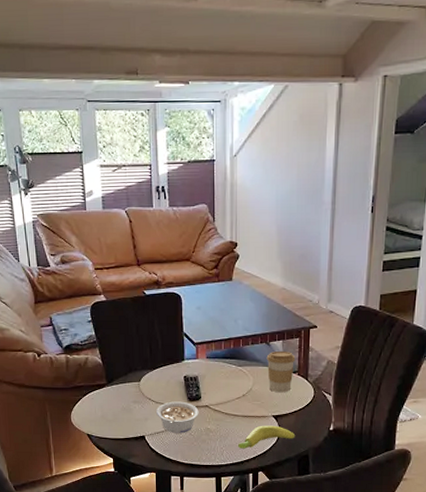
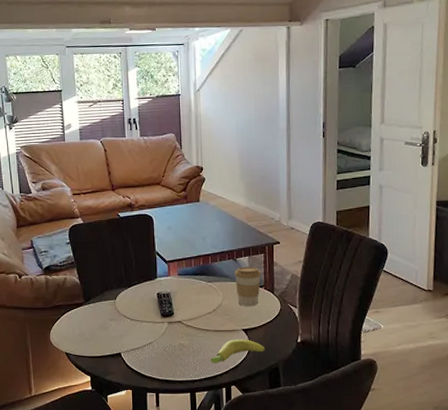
legume: present [157,401,199,433] -> none [132,318,172,349]

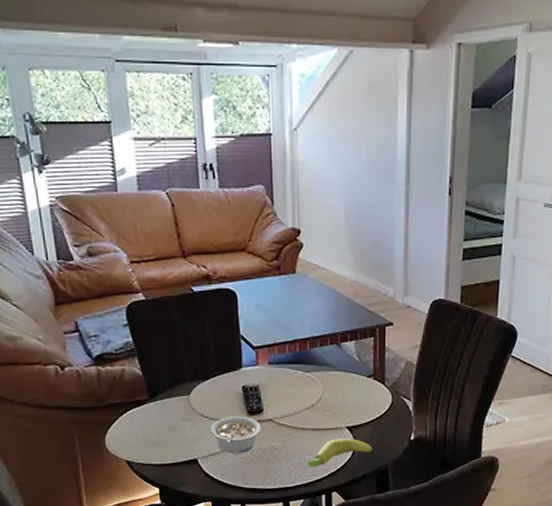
legume: none [132,318,172,349] -> present [211,416,261,454]
coffee cup: present [234,266,262,307] -> none [337,352,371,401]

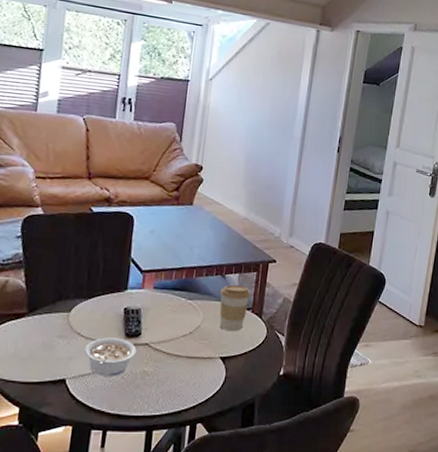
banana: present [308,438,373,467] -> none [177,368,243,396]
coffee cup: none [337,352,371,401] -> present [219,284,251,332]

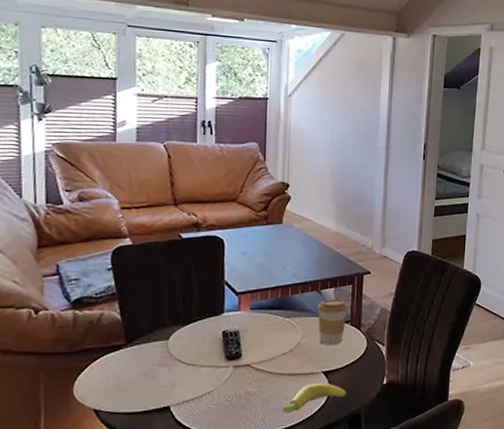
legume: present [84,337,137,376] -> none [187,361,239,400]
banana: none [177,368,243,396] -> present [283,383,347,413]

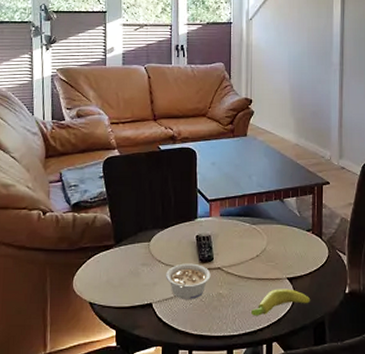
legume: none [187,361,239,400] -> present [166,263,211,299]
coffee cup: present [317,299,348,346] -> none [280,207,309,253]

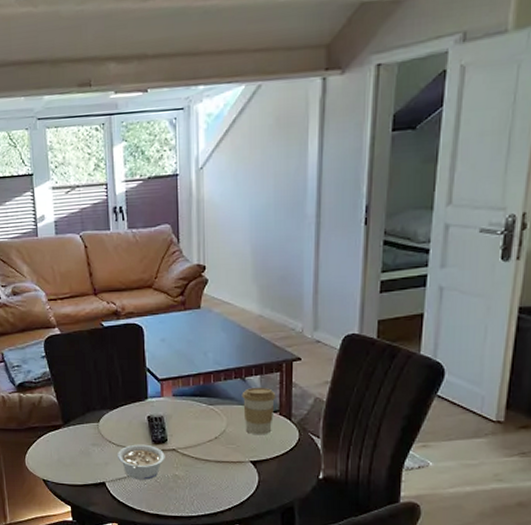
banana: present [251,289,311,316] -> none [211,472,278,499]
coffee cup: none [280,207,309,253] -> present [242,387,276,435]

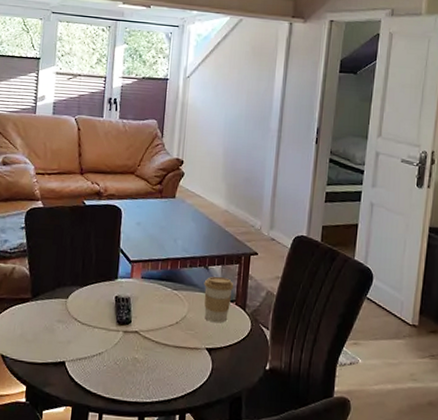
legume: present [118,444,165,480] -> none [81,323,128,362]

